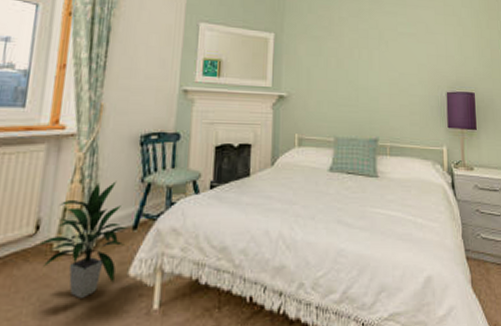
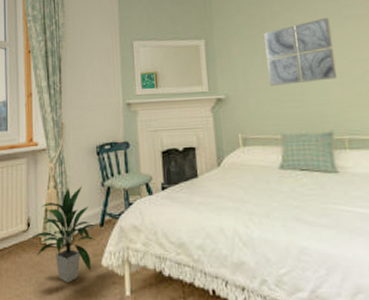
wall art: none [330,30,388,90] -> present [264,17,338,86]

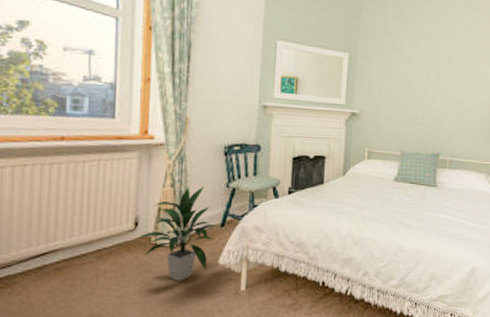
wall art: present [264,17,338,86] -> none [399,53,455,109]

